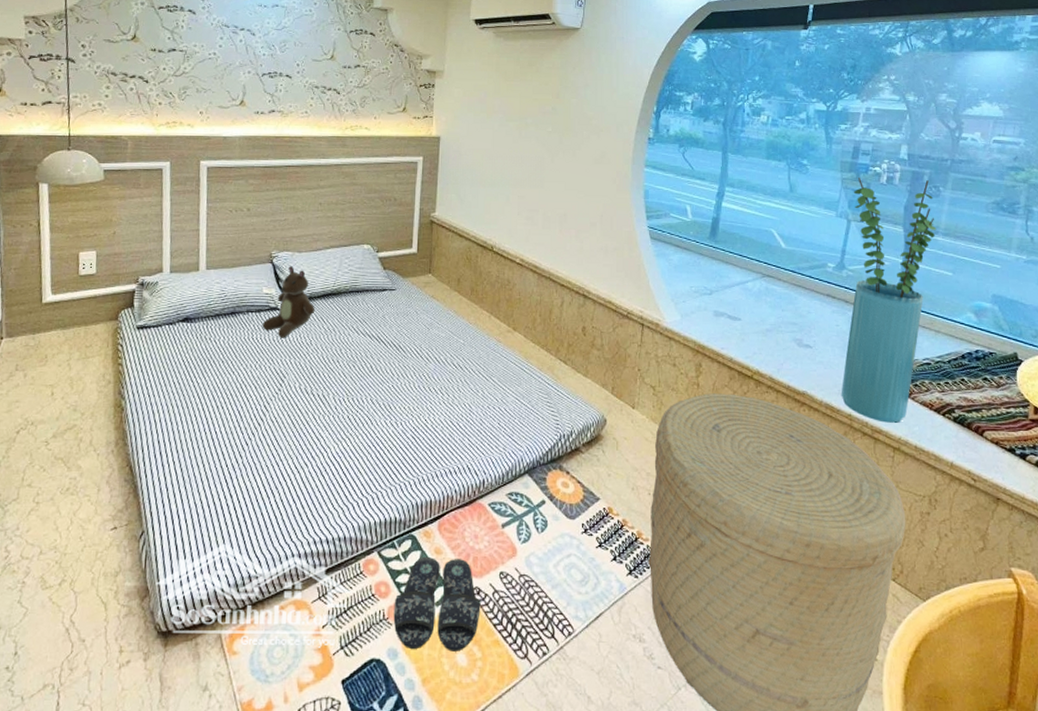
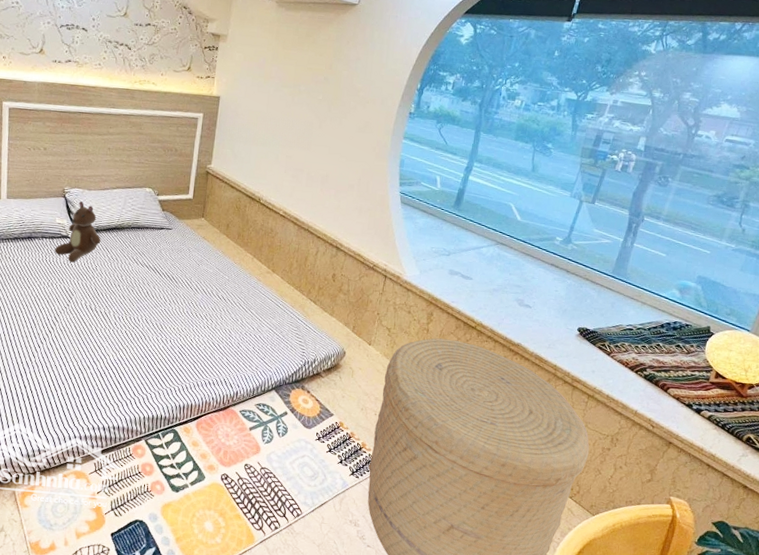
slippers: present [393,557,481,652] -> none [155,447,228,520]
vase: present [840,178,937,423] -> none [550,164,661,376]

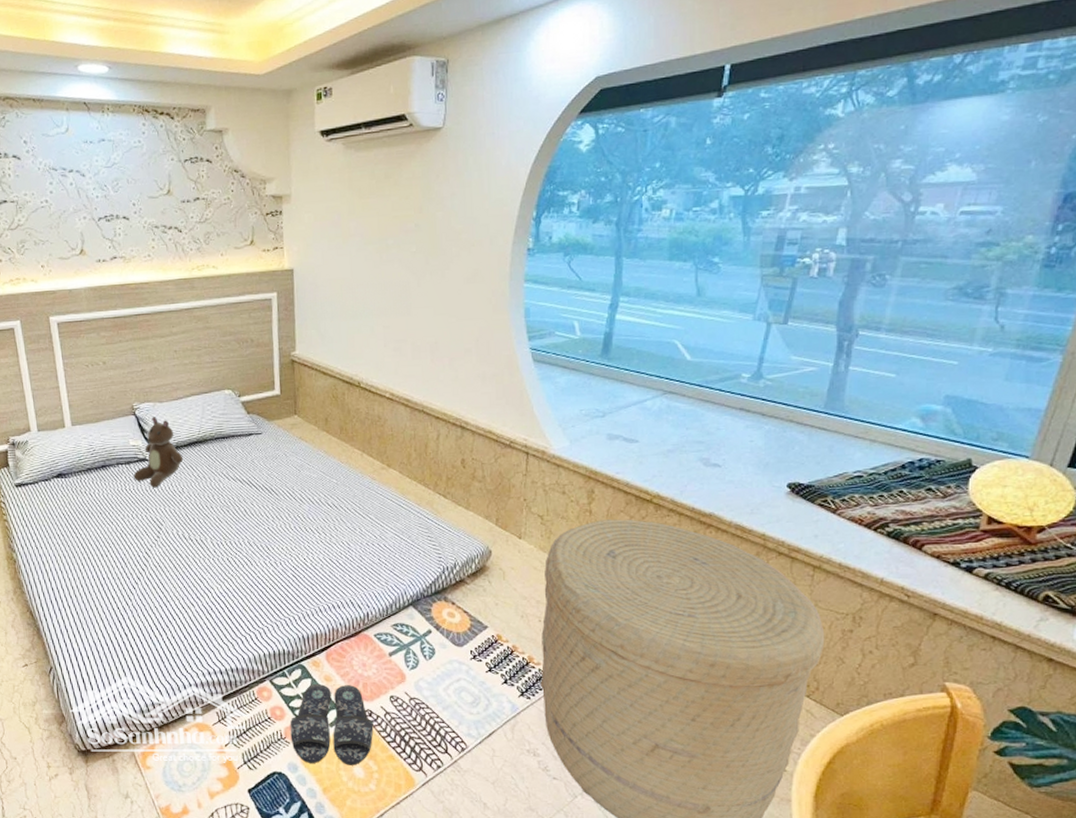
slippers: none [155,447,228,520] -> present [290,684,374,765]

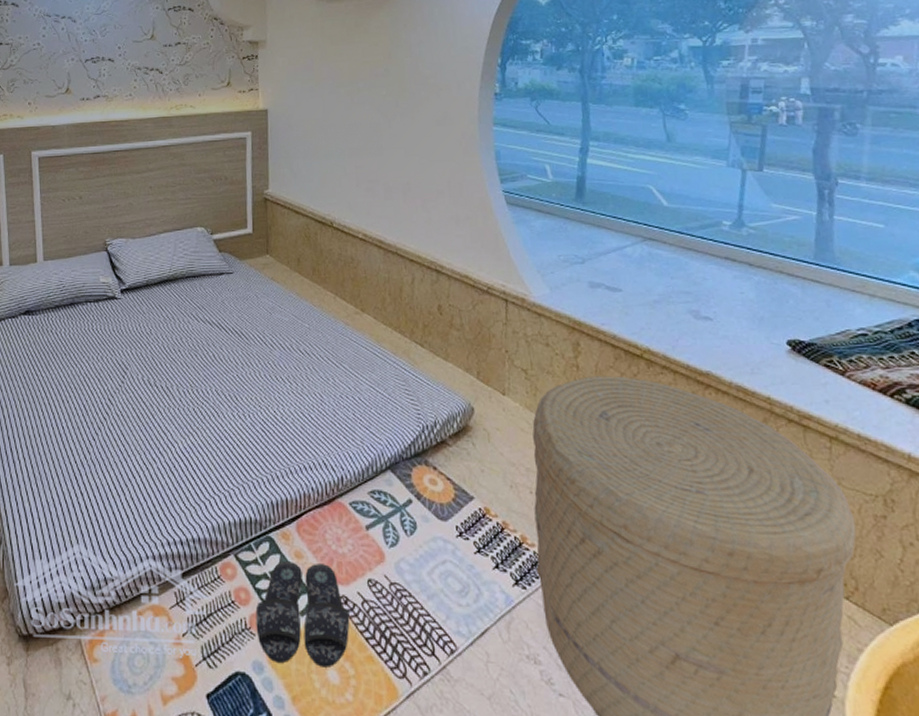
teddy bear: present [133,417,184,488] -> none [101,253,153,328]

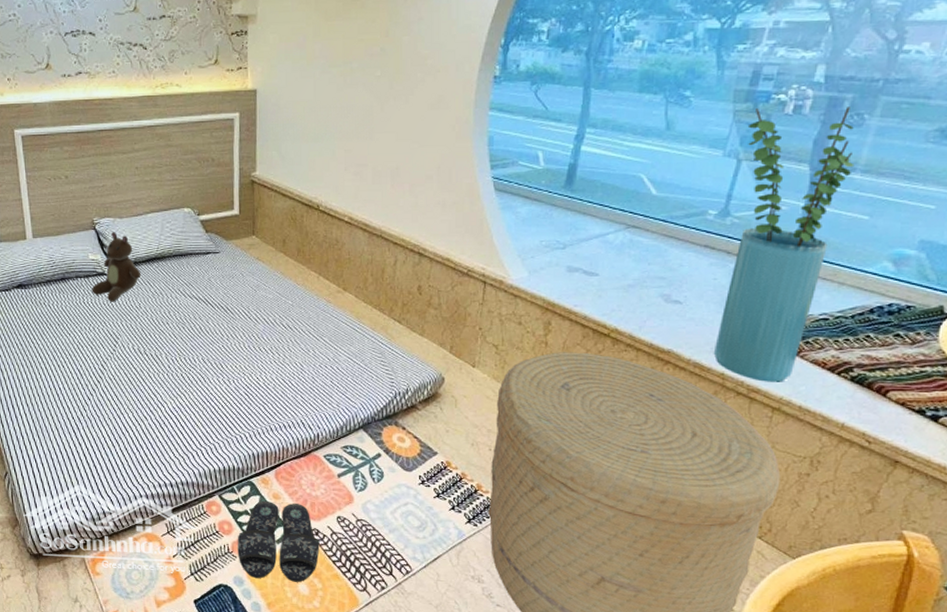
teddy bear: none [101,253,153,328] -> present [91,232,142,302]
vase: none [745,117,858,407] -> present [713,107,855,382]

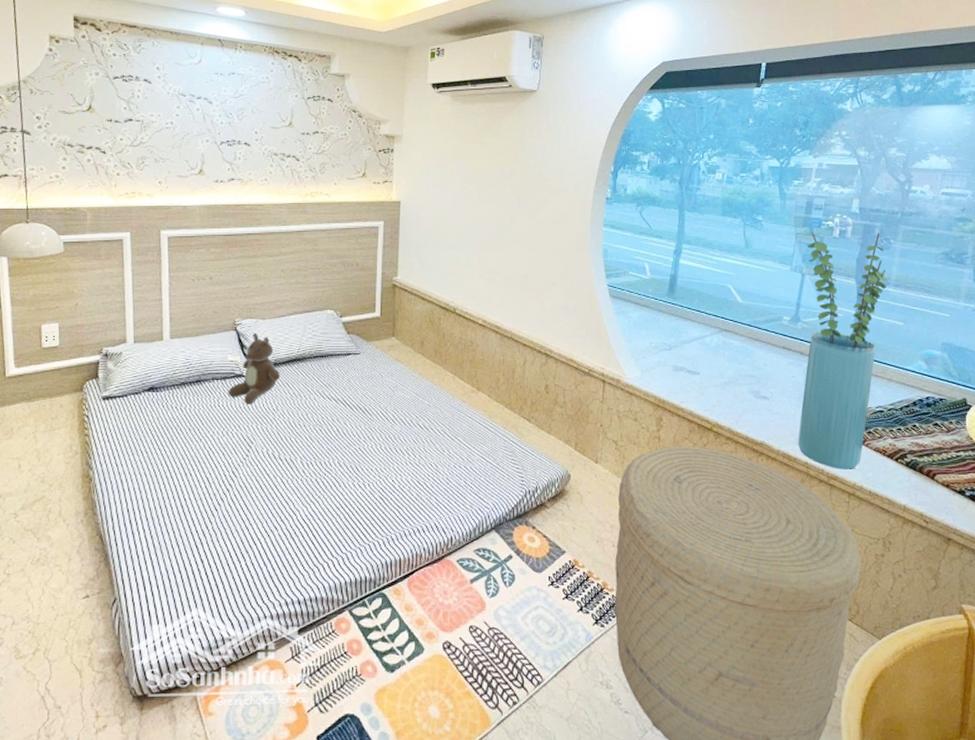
slippers: present [237,501,320,582] -> none [366,614,452,704]

